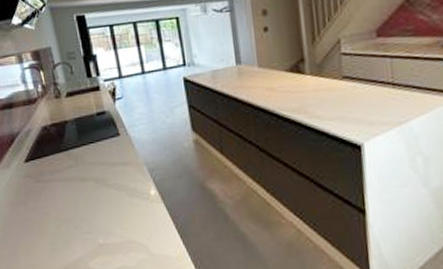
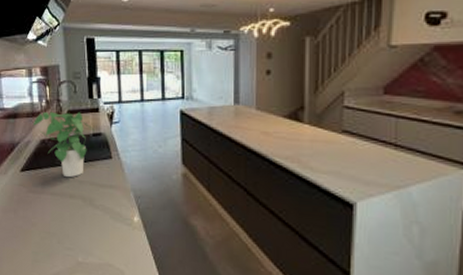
potted plant: none [31,93,98,162] -> present [33,111,95,178]

